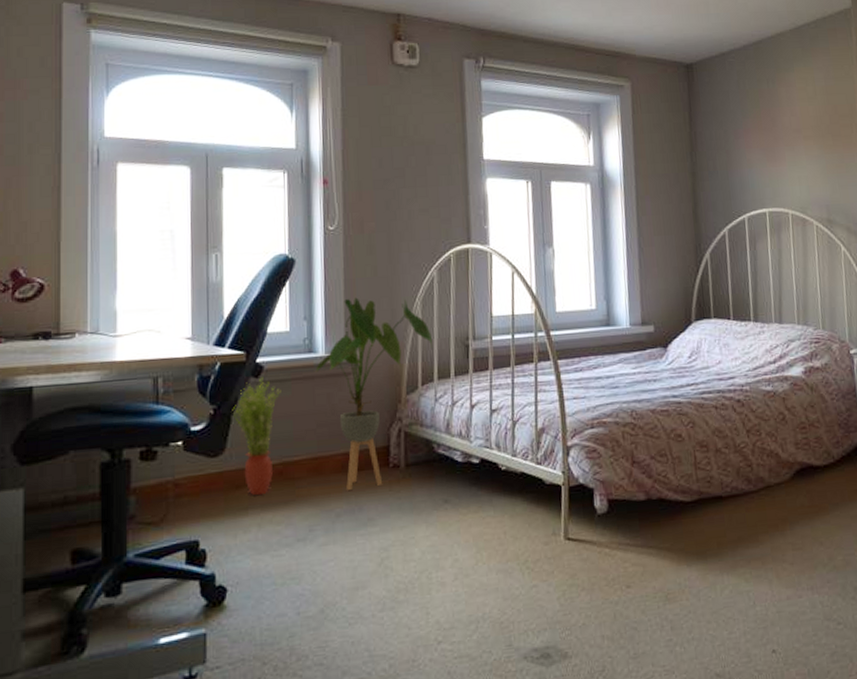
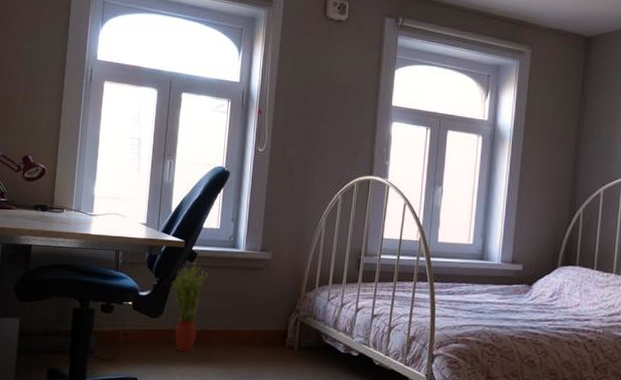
house plant: present [315,297,433,490] -> none [236,208,332,360]

